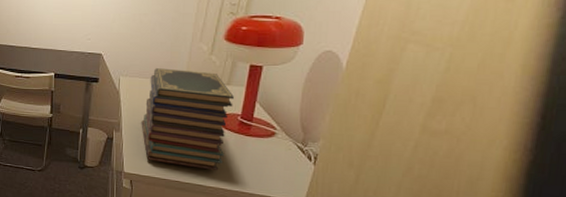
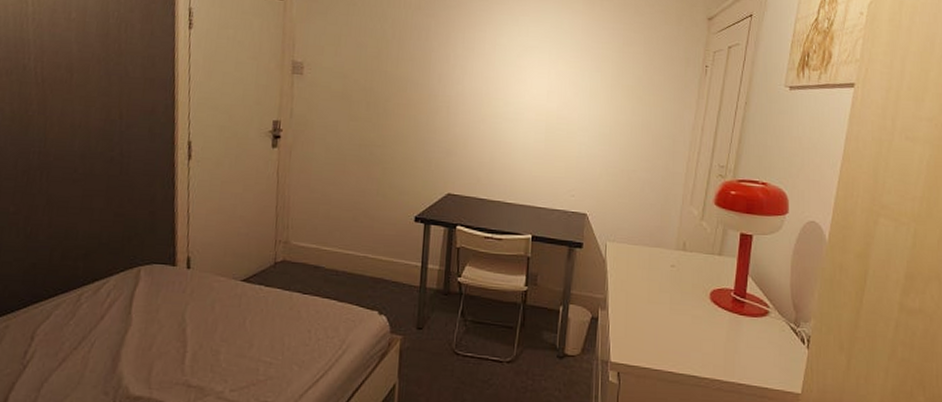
book stack: present [141,68,235,170] -> none [630,233,727,357]

